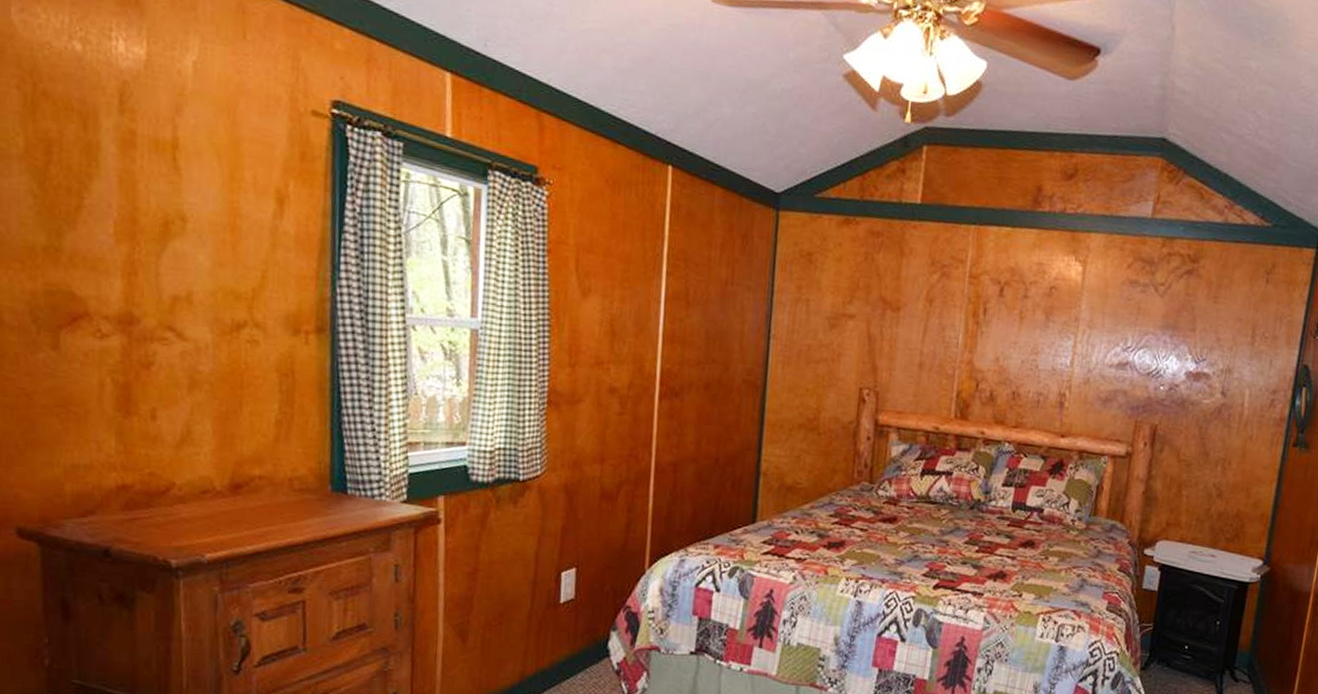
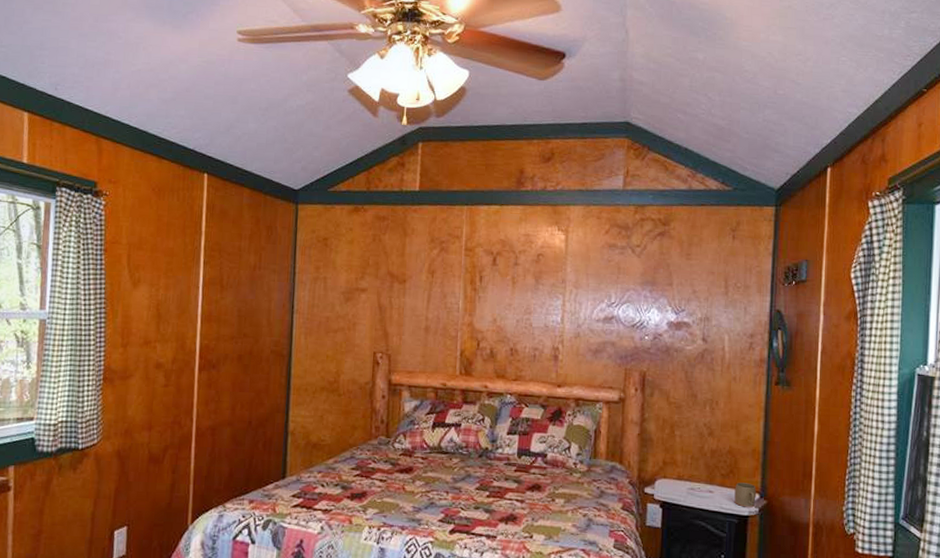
mug: none [1236,547,1261,574] -> present [734,482,756,508]

